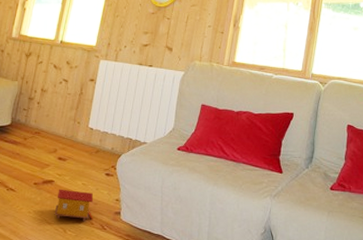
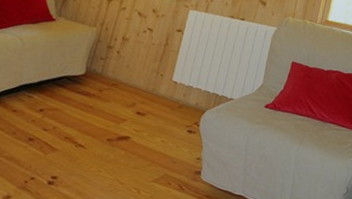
toy house: present [54,189,93,221] -> none [128,146,172,181]

